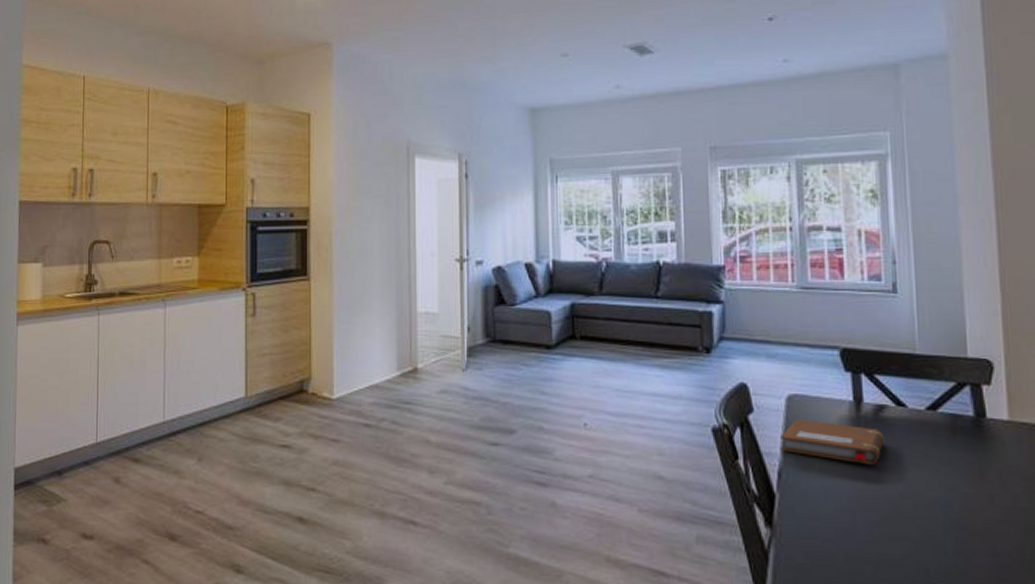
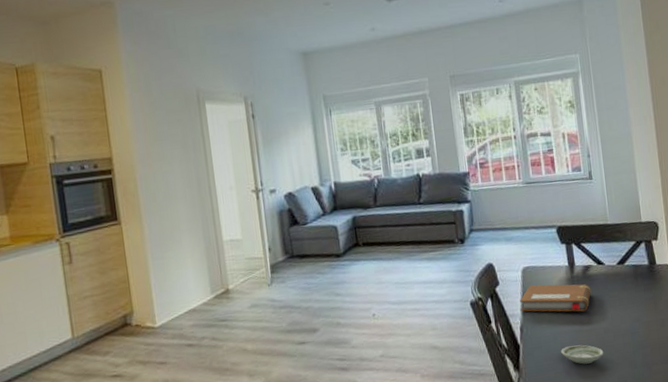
saucer: none [834,508,897,536] -> present [561,345,604,364]

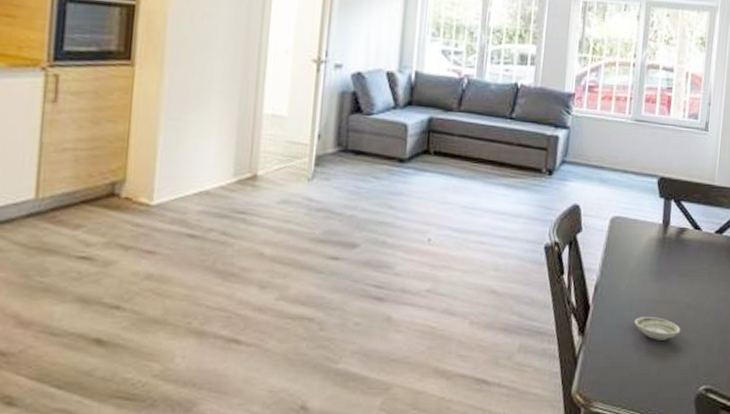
notebook: present [520,284,592,312] -> none [600,238,682,280]

